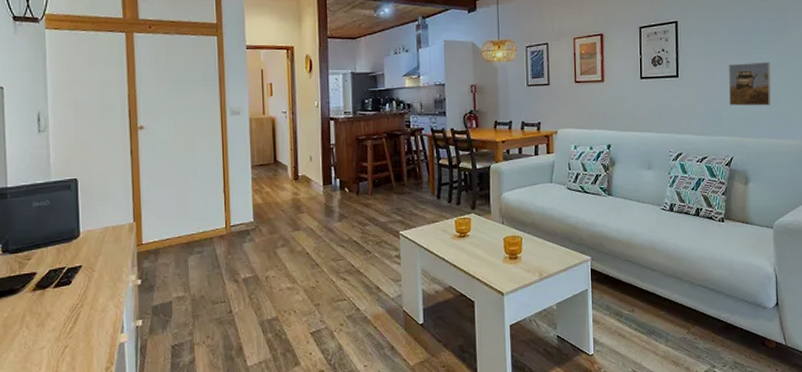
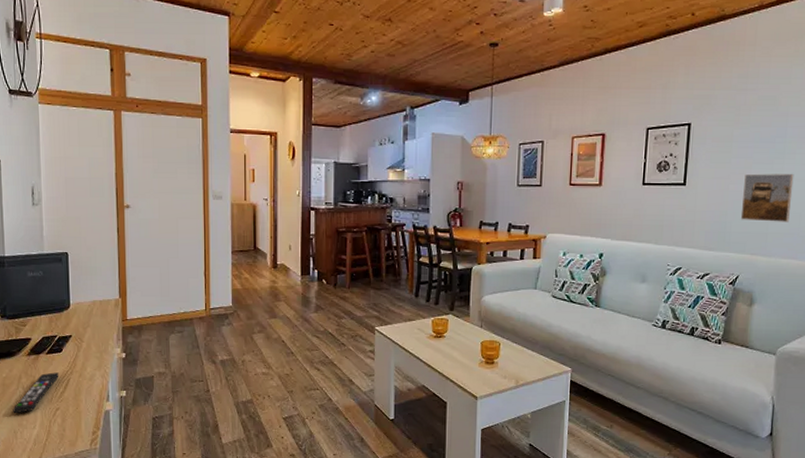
remote control: none [15,307,68,357] -> present [13,372,59,414]

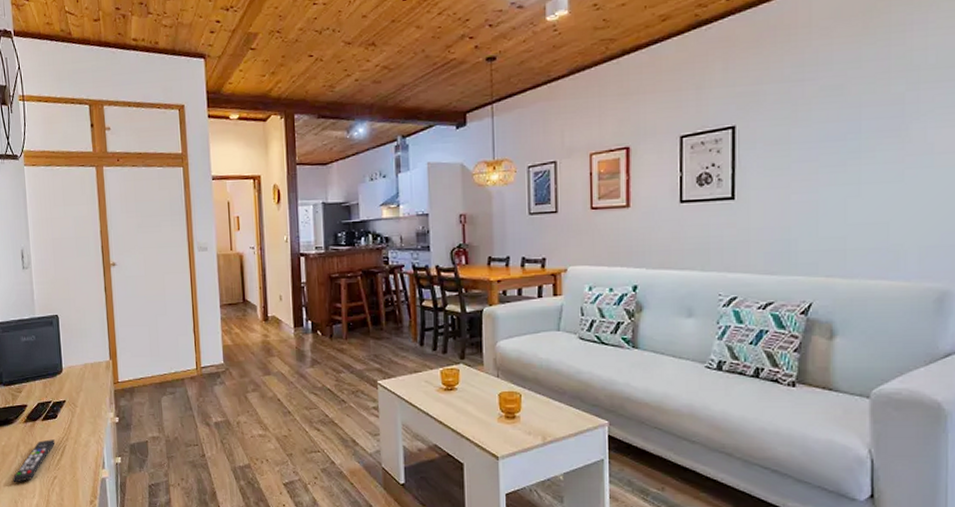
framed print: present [740,173,794,222] -> none [808,176,876,236]

